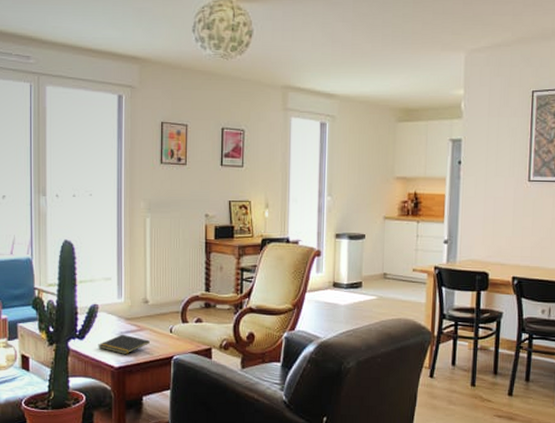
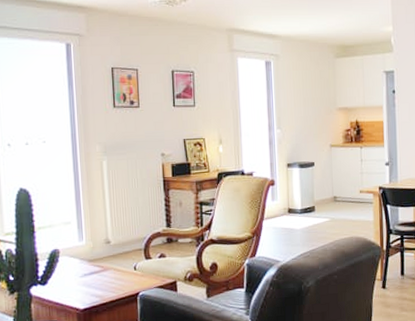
notepad: present [98,334,150,355] -> none [61,276,114,296]

